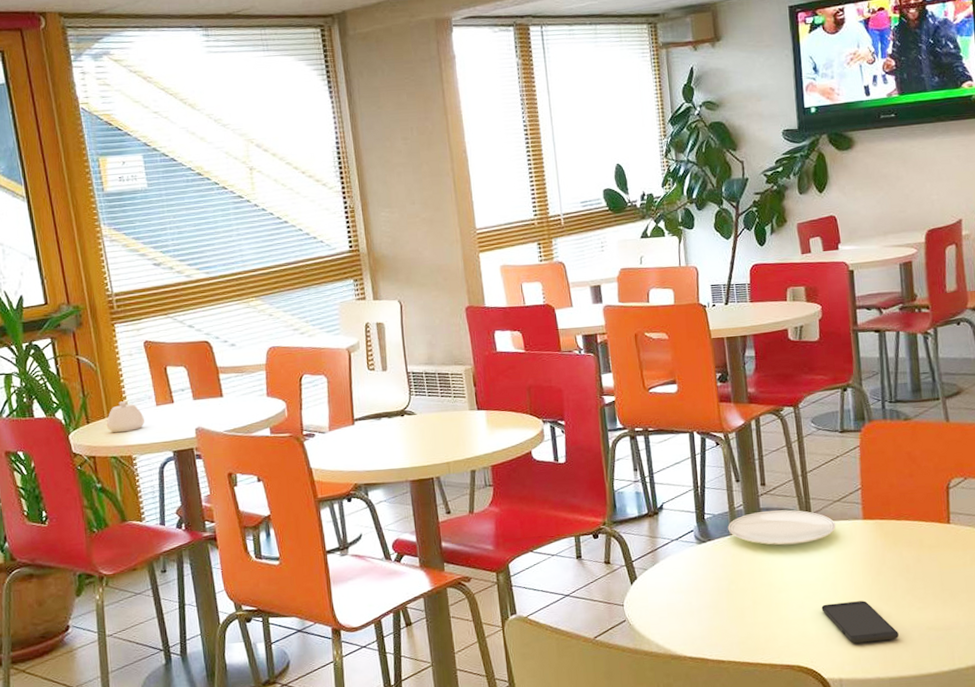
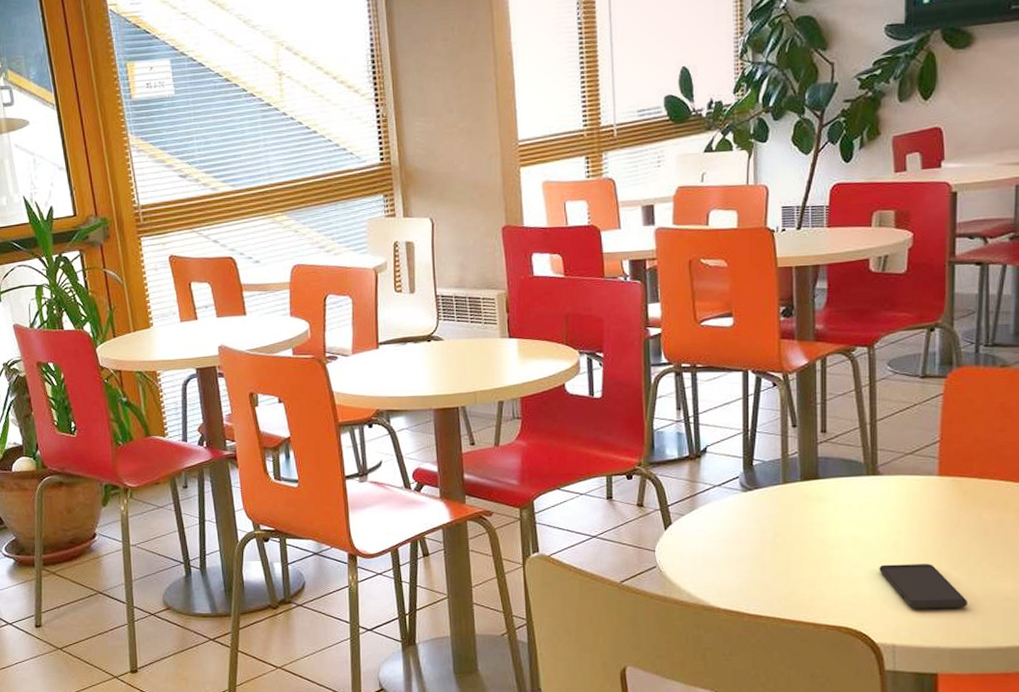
sugar bowl: present [106,401,145,433] -> none [132,316,169,348]
plate: present [728,509,836,545] -> none [779,459,906,499]

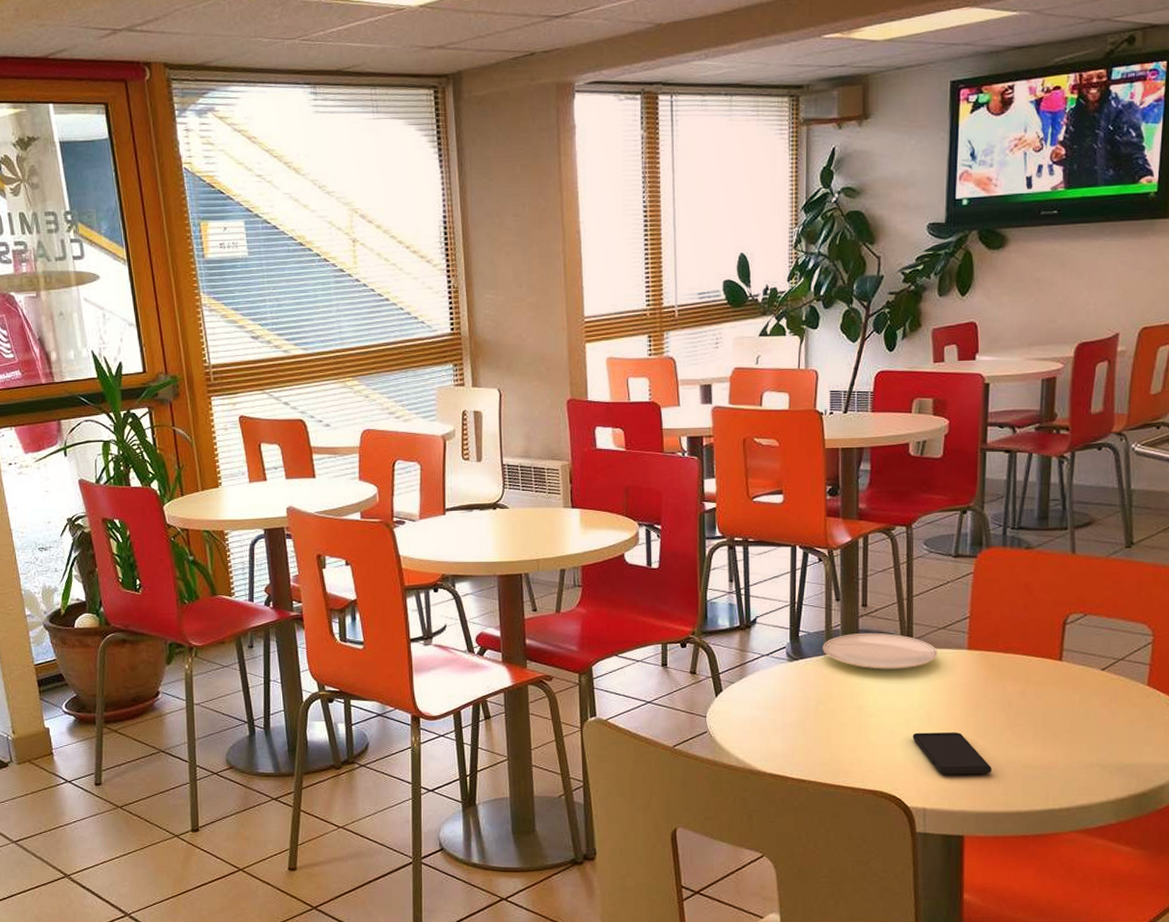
plate: none [779,459,906,499] -> present [822,632,938,669]

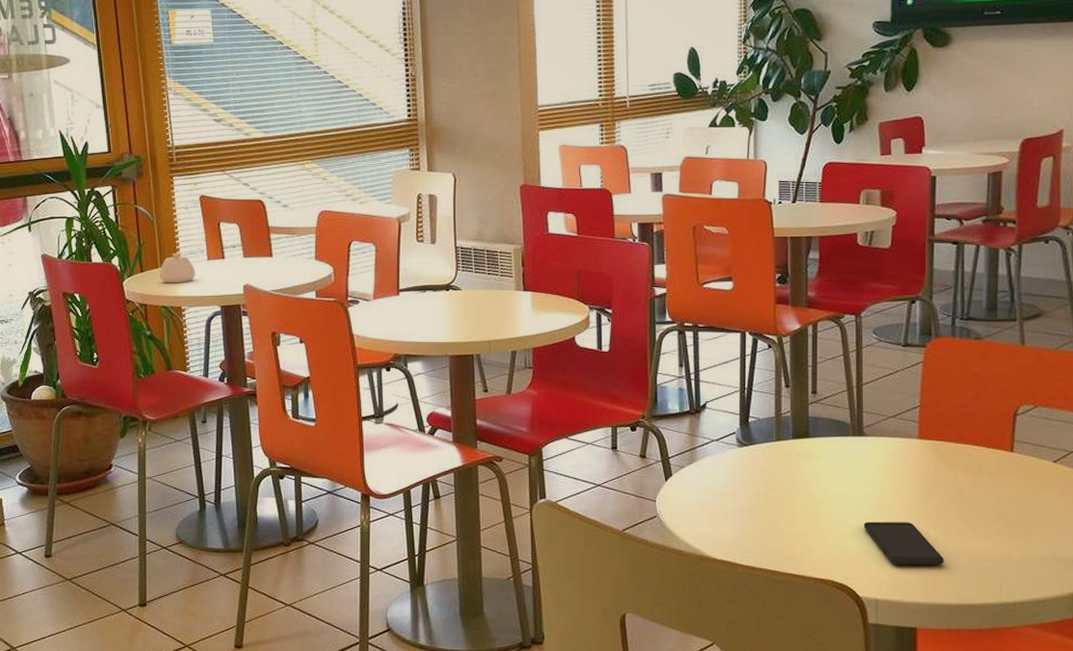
sugar bowl: none [200,476,237,507] -> present [159,253,195,283]
plate: present [822,632,938,669] -> none [772,419,889,457]

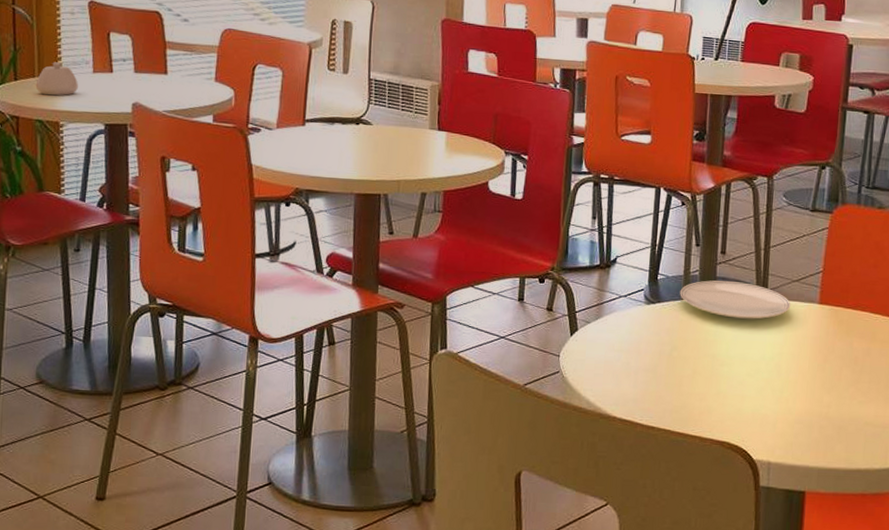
plate: none [772,419,889,457] -> present [680,280,791,319]
mobile phone: present [863,521,944,566] -> none [761,384,835,430]

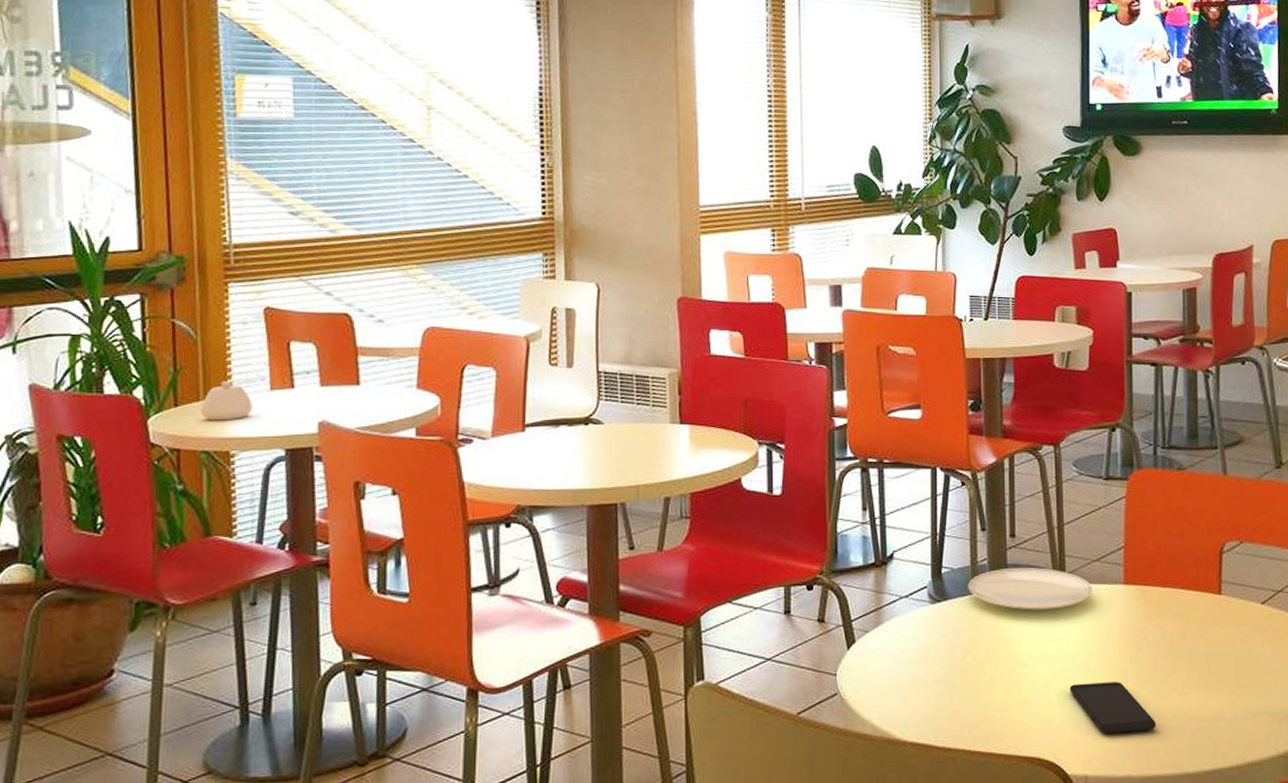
mobile phone: none [761,384,835,430] -> present [1069,682,1156,733]

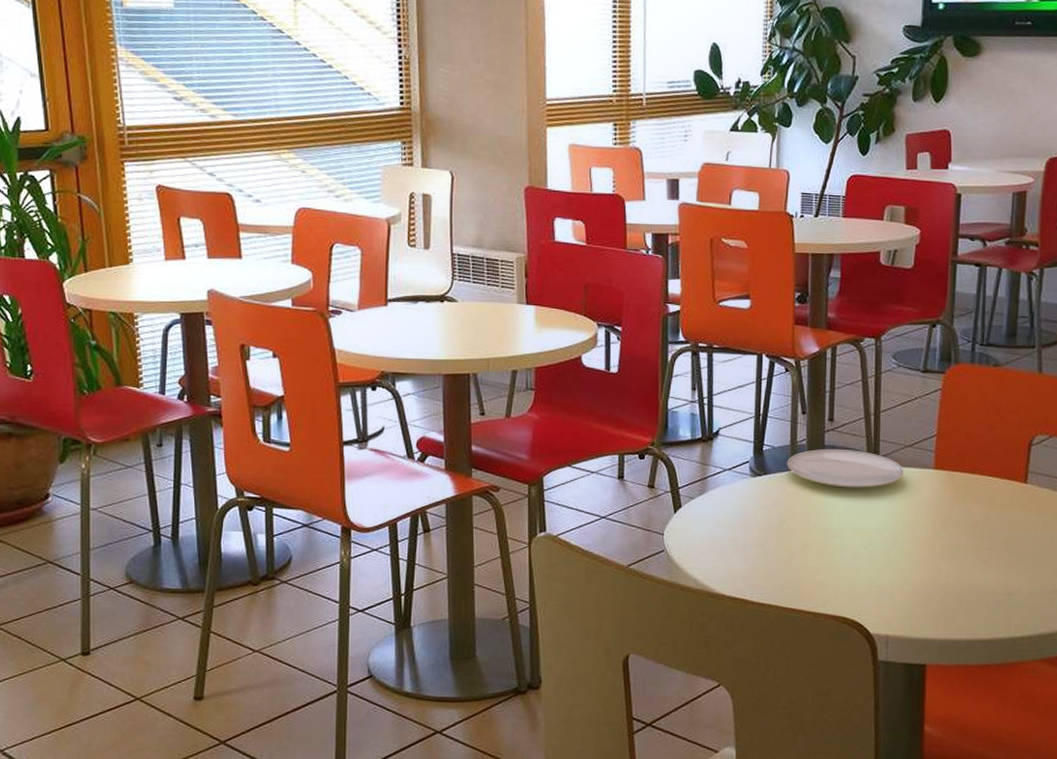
sugar bowl: present [200,381,253,421] -> none [106,251,150,286]
mobile phone: present [1069,682,1156,733] -> none [876,555,955,600]

